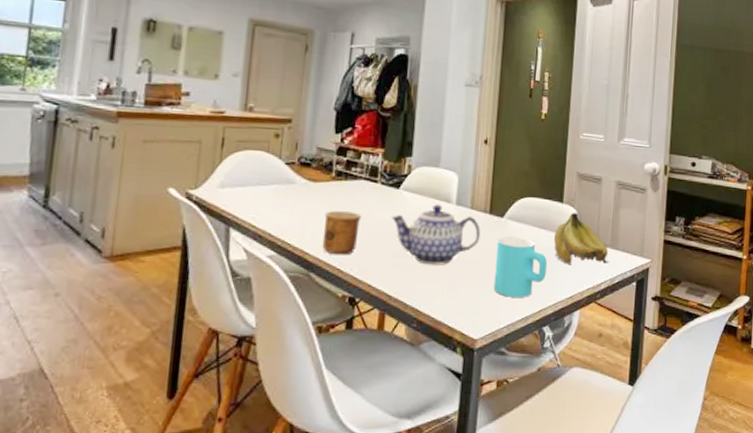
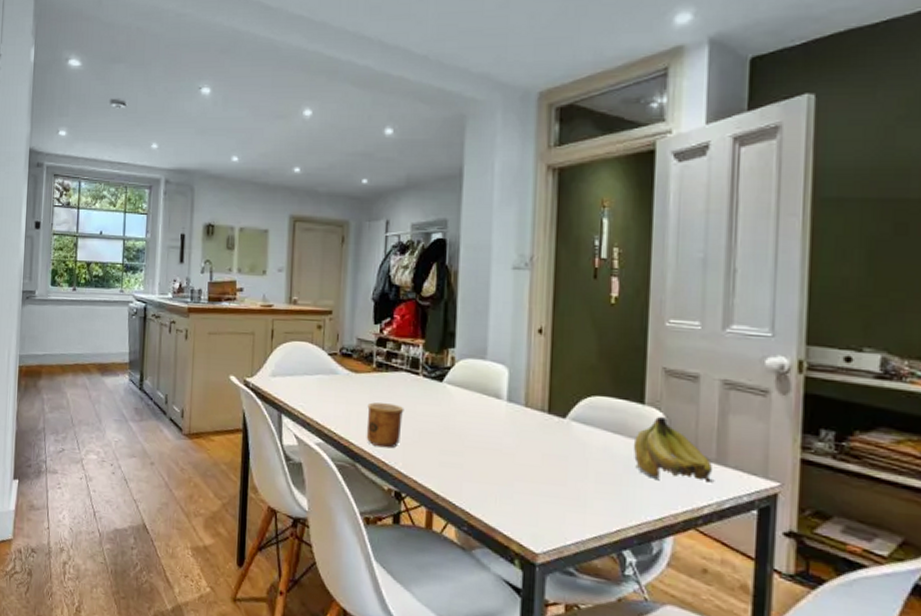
teapot: present [391,204,481,265] -> none [435,400,538,467]
cup: present [493,236,548,297] -> none [556,440,626,513]

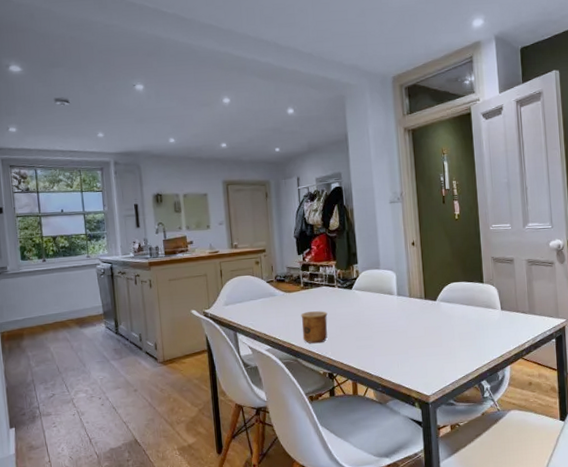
fruit: present [633,416,715,483] -> none [479,289,530,331]

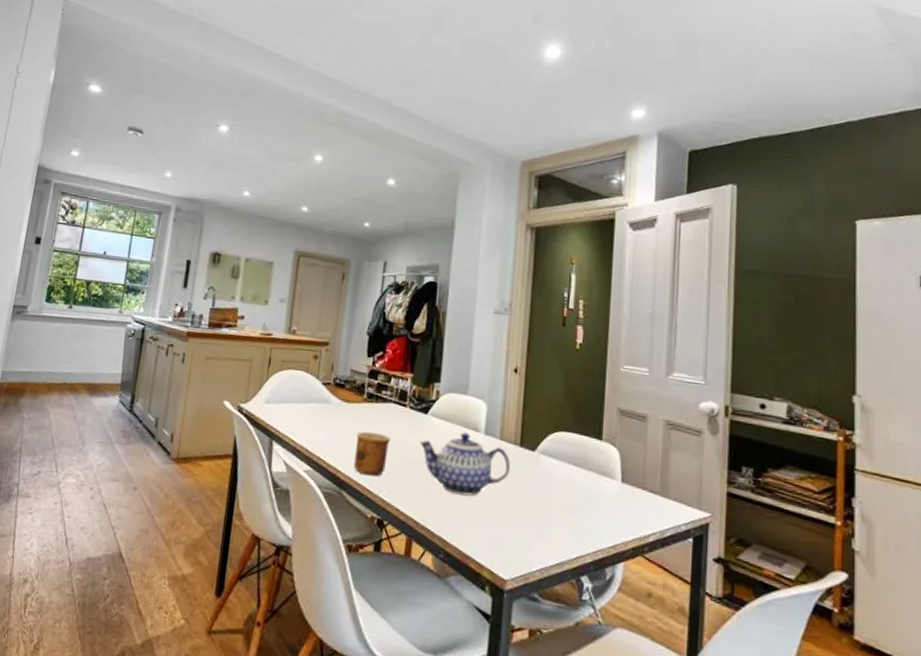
teapot: none [349,297,420,343] -> present [419,432,510,496]

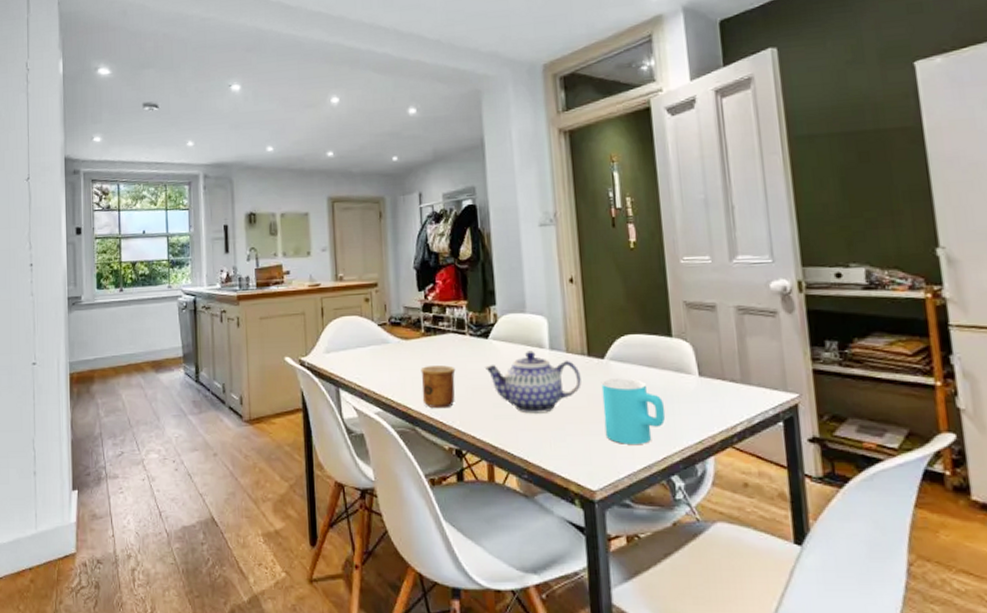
cup: none [524,471,585,541] -> present [601,378,666,444]

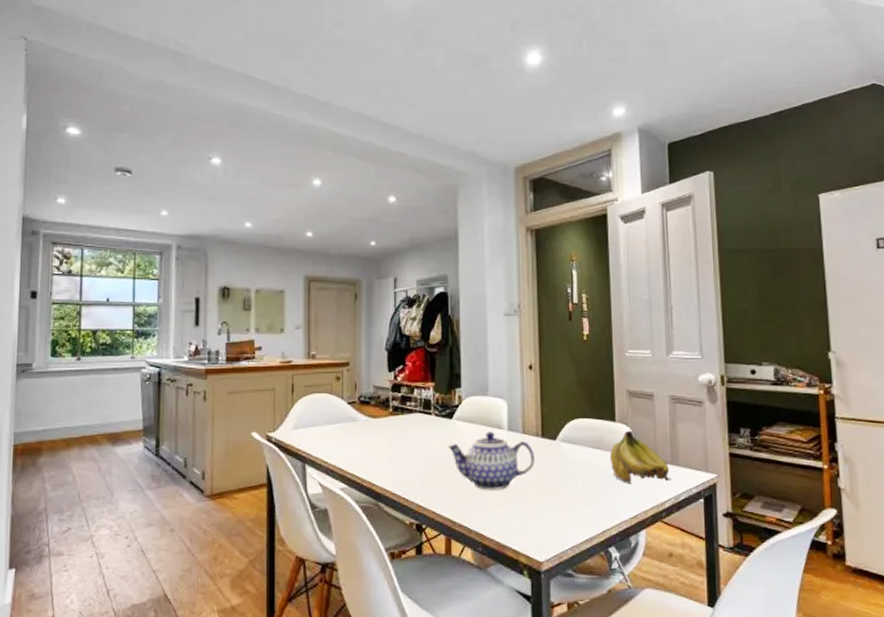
cup: present [420,365,456,409] -> none [386,444,420,485]
cup: present [601,378,666,444] -> none [552,458,607,519]
fruit: none [667,346,743,405] -> present [609,430,672,483]

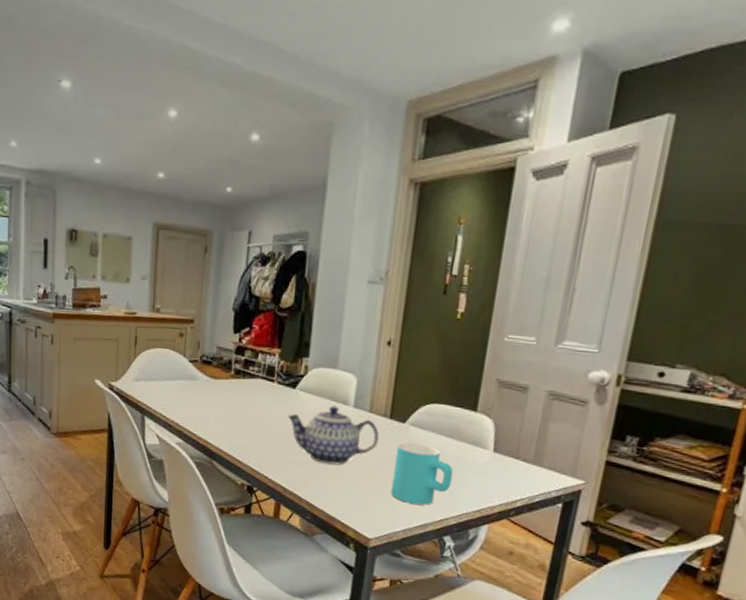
cup: none [552,458,607,519] -> present [390,442,454,505]
fruit: present [609,430,672,483] -> none [462,422,530,481]

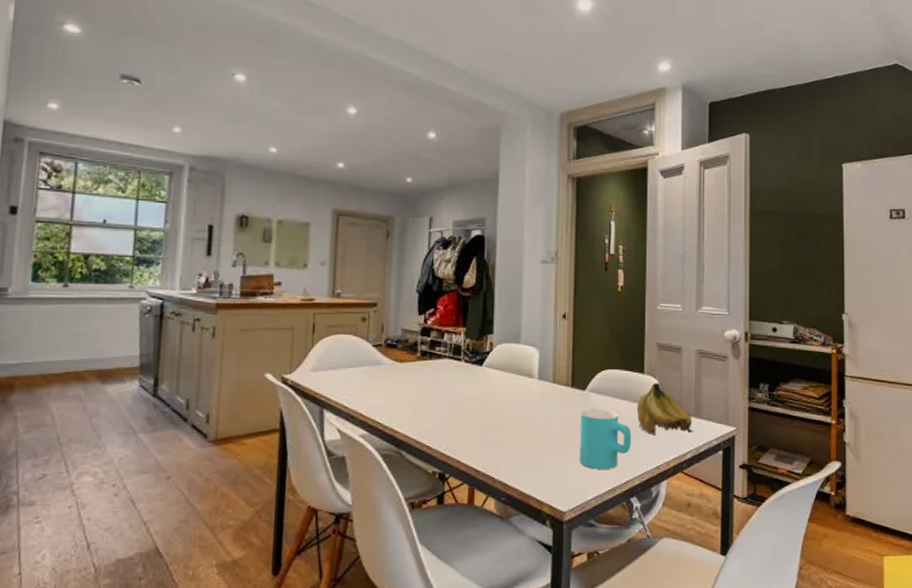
teapot: present [287,405,379,465] -> none [475,379,563,439]
fruit: none [462,422,530,481] -> present [636,382,694,434]

